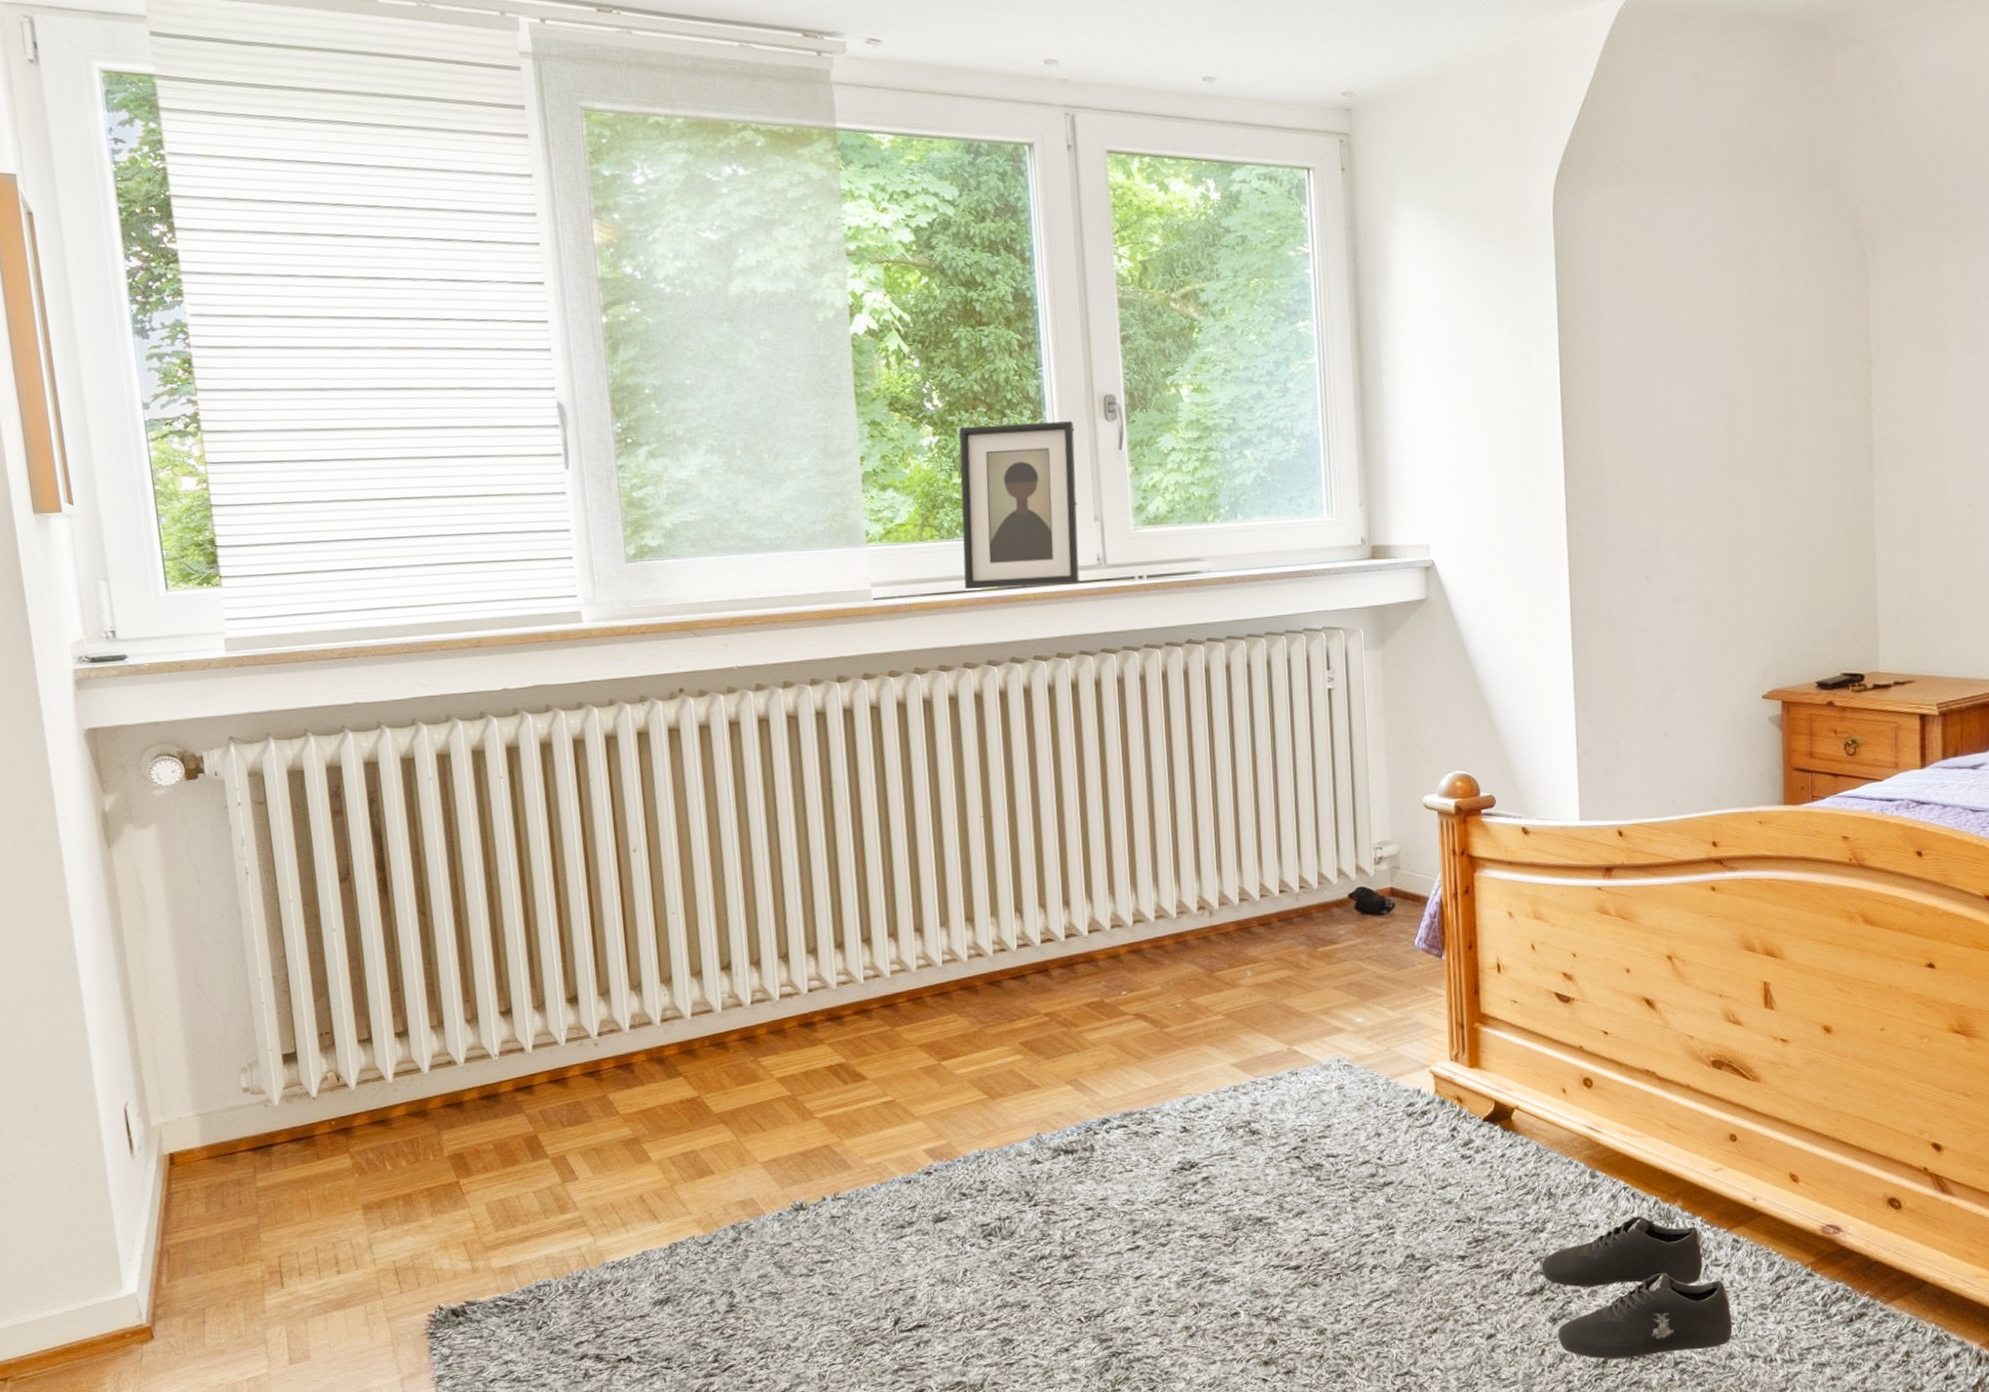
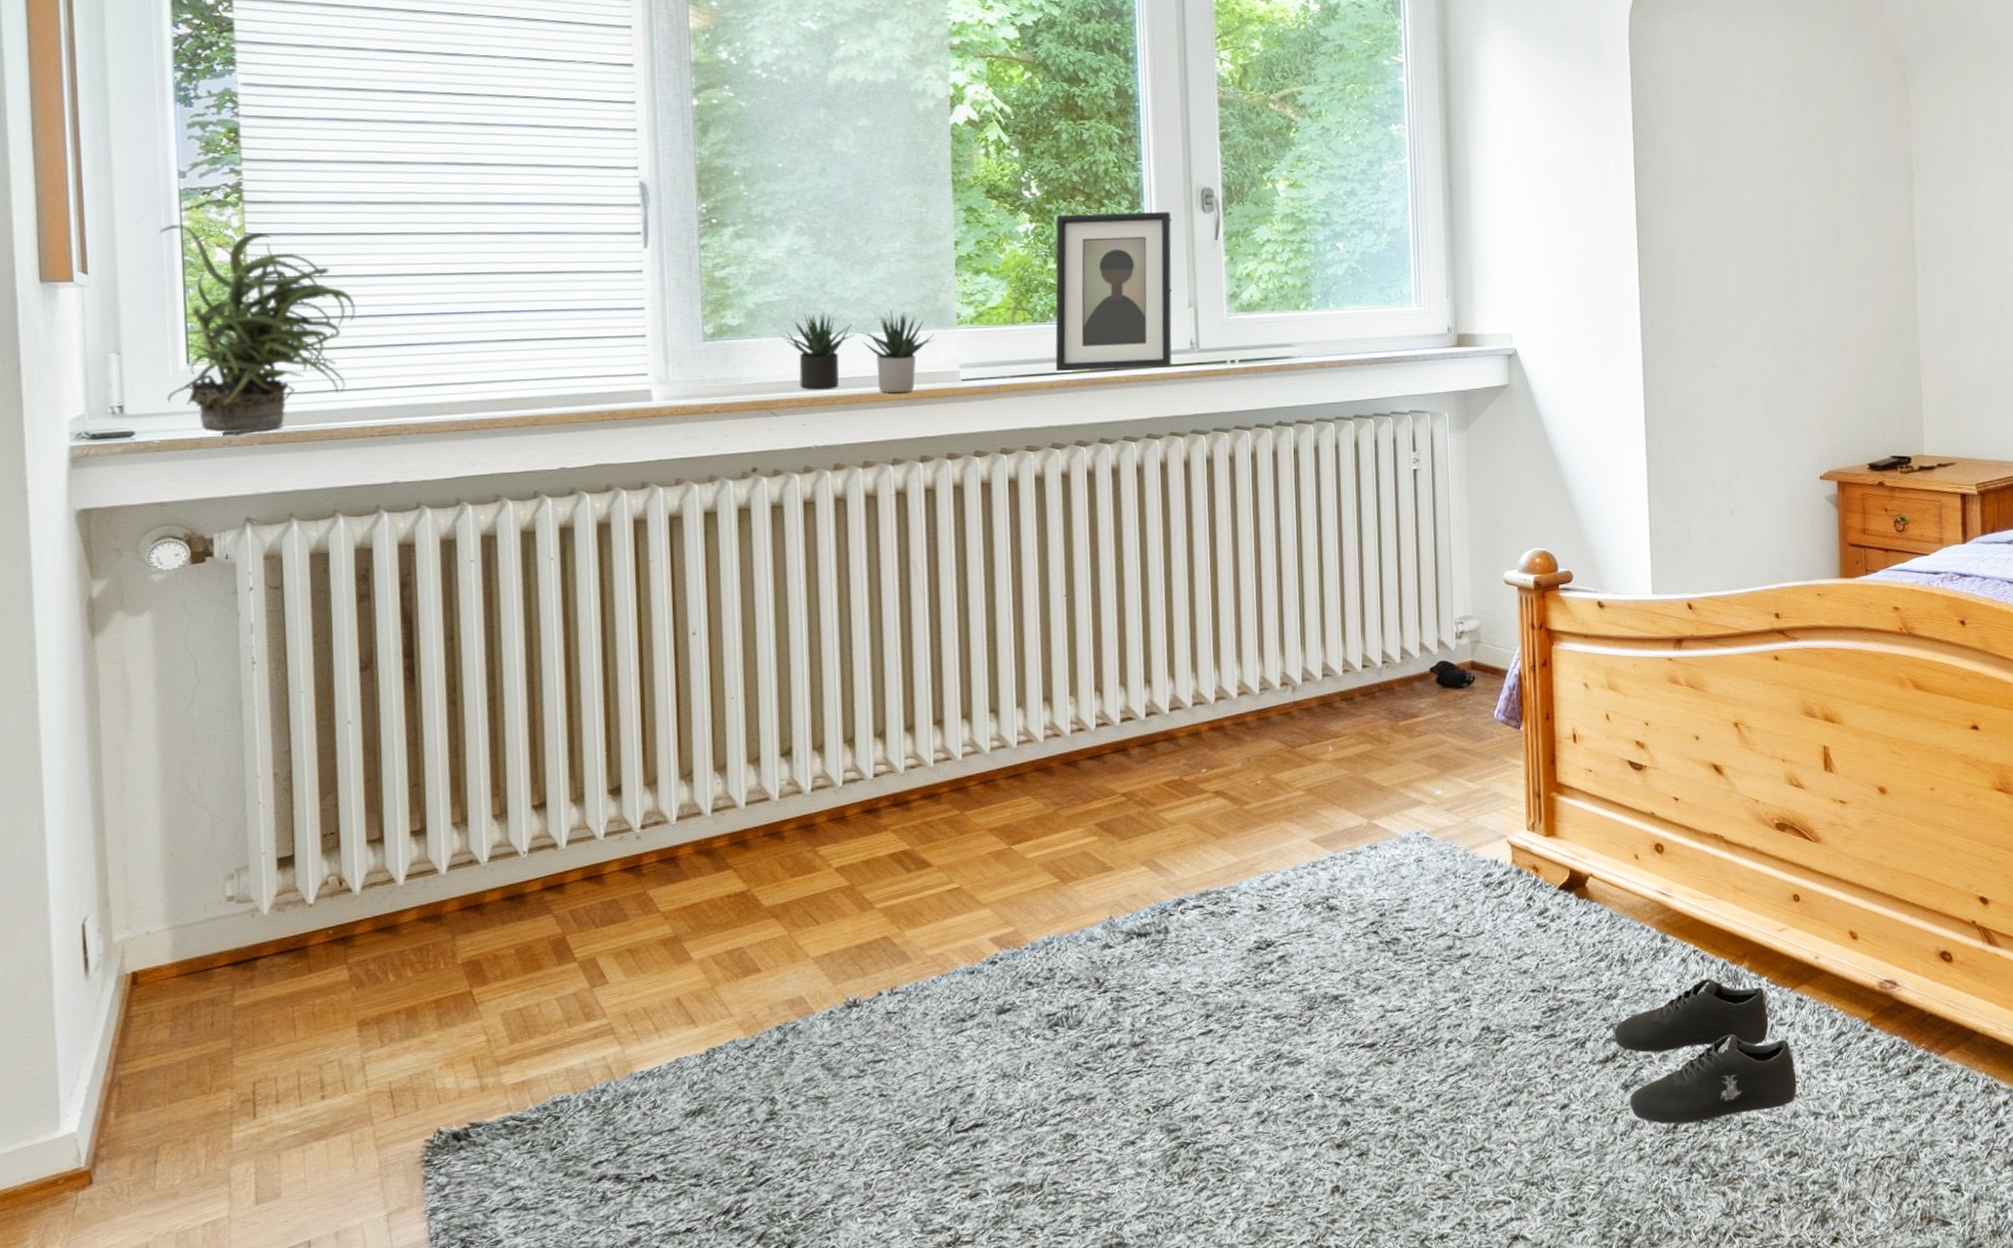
potted plant: none [131,455,310,658] -> present [159,225,357,435]
succulent plant: none [698,529,845,613] -> present [780,311,934,393]

